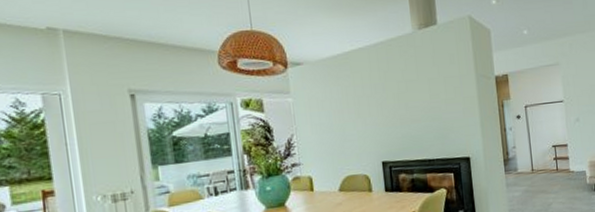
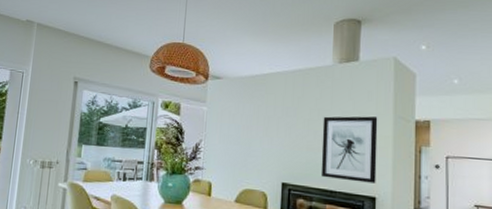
wall art: none [411,79,468,148] -> present [320,116,378,184]

